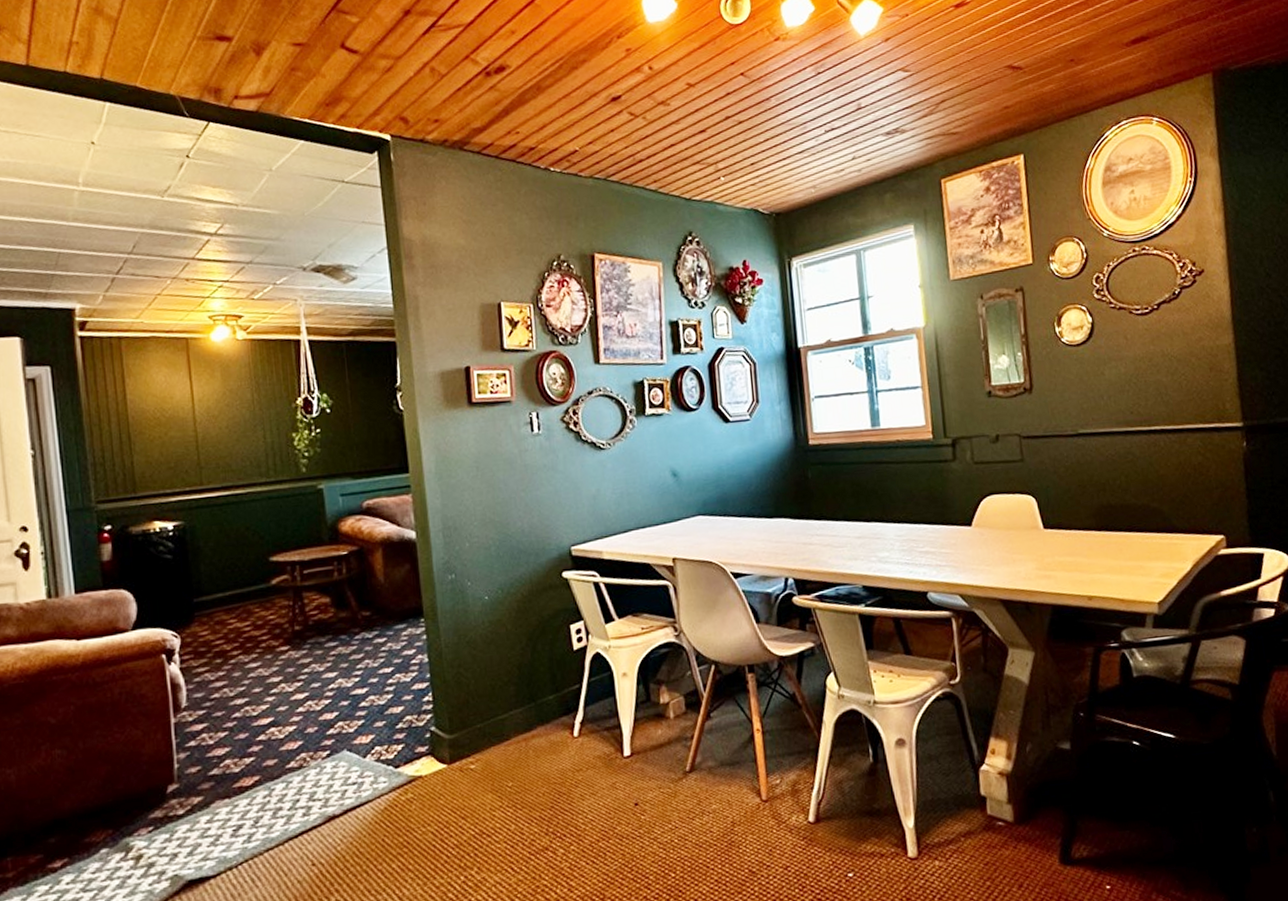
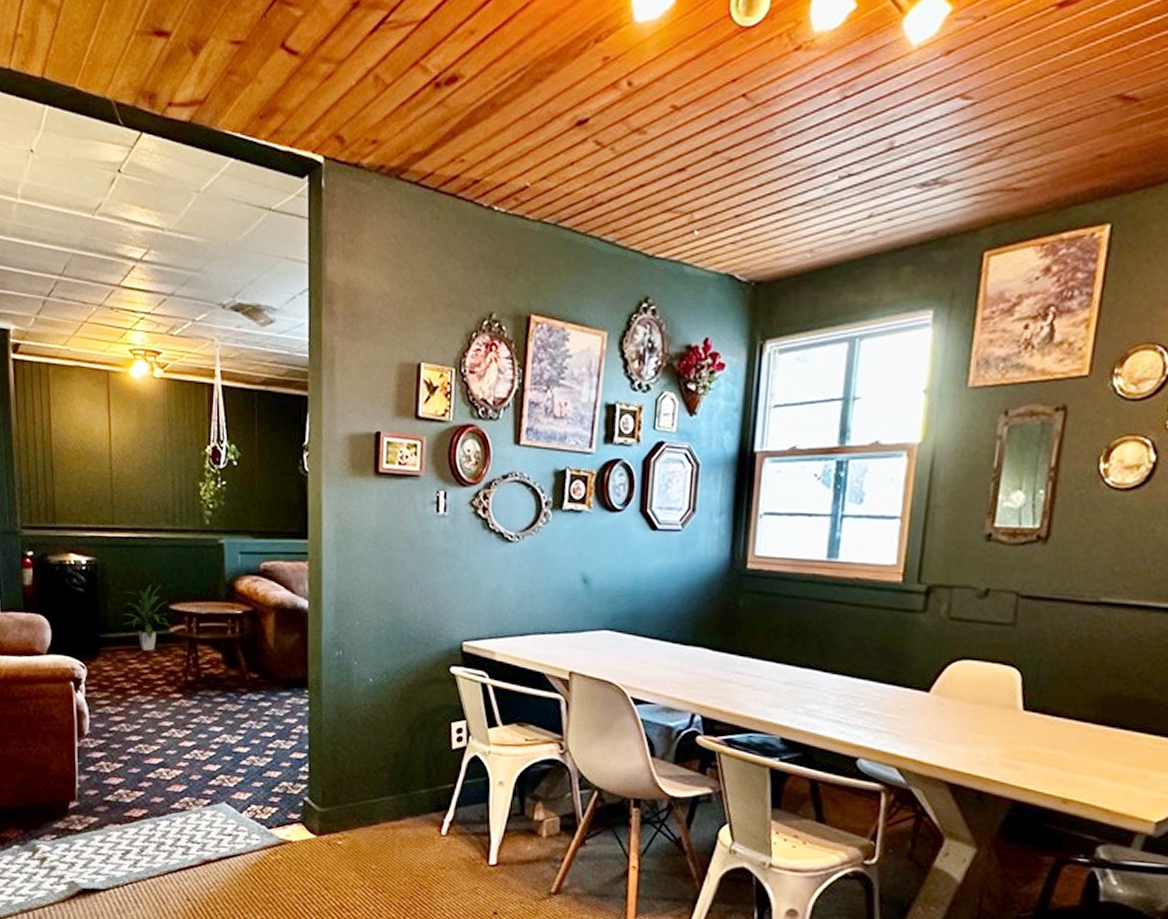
indoor plant: none [214,538,272,608] -> present [119,584,171,651]

